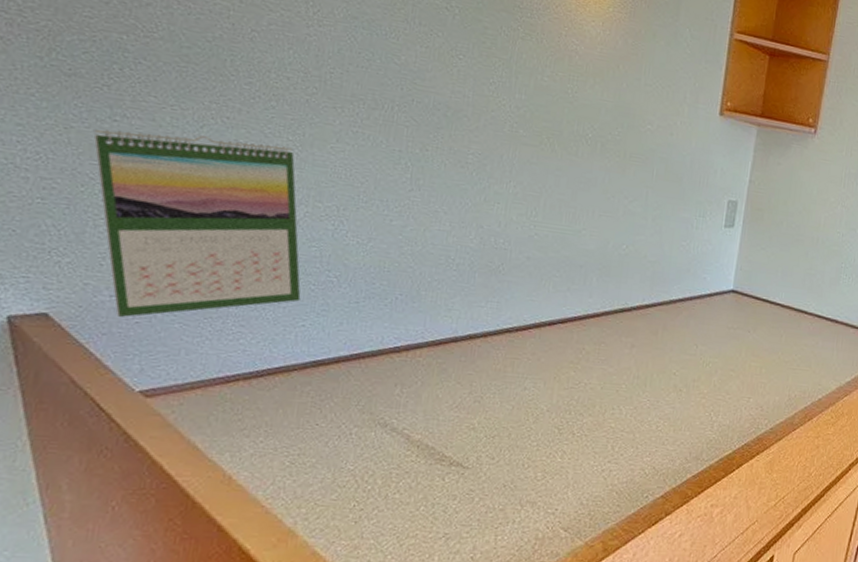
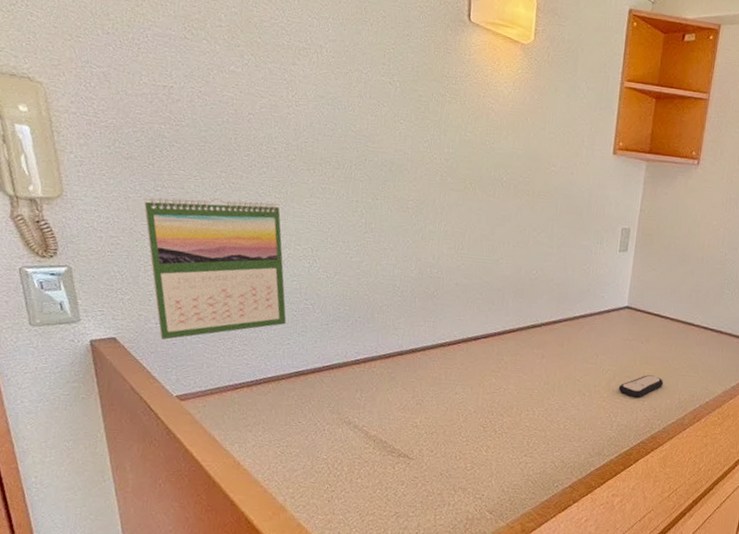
remote control: none [720,368,772,394] -> present [618,375,664,398]

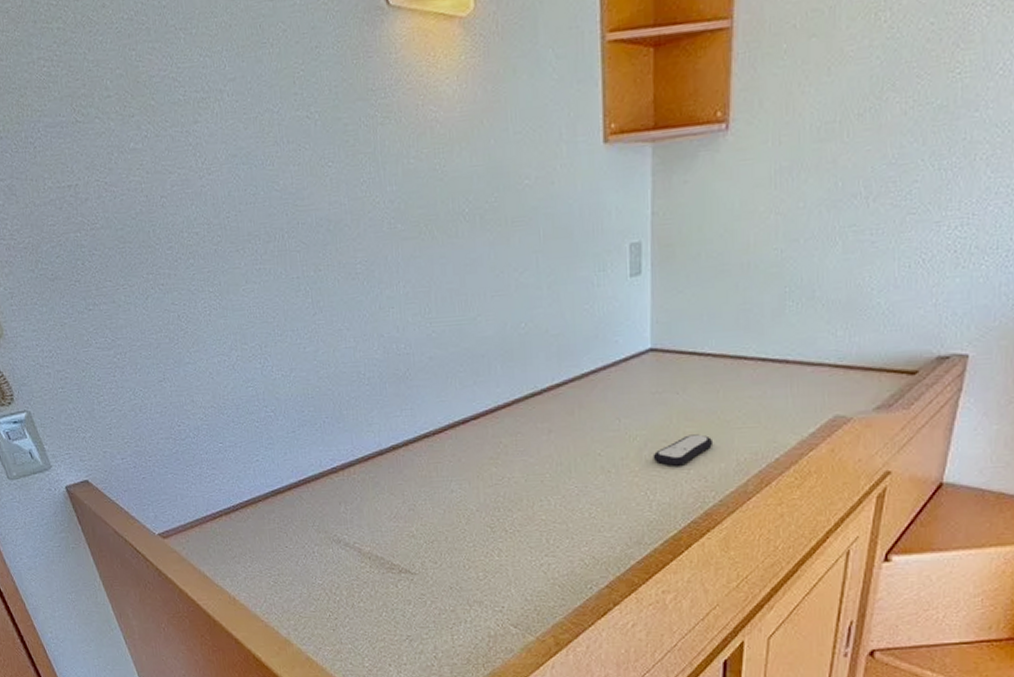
calendar: present [144,197,287,340] -> none [79,299,250,476]

